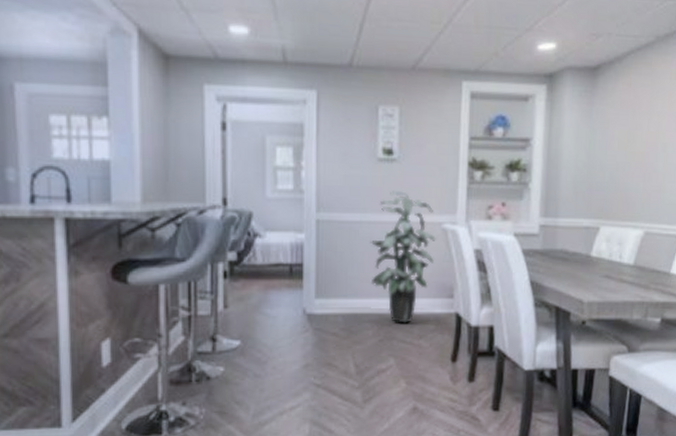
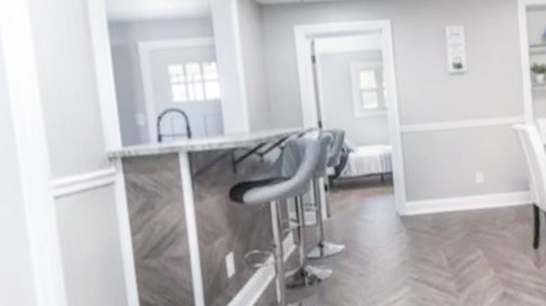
indoor plant: present [370,191,436,323] -> none [449,99,508,217]

